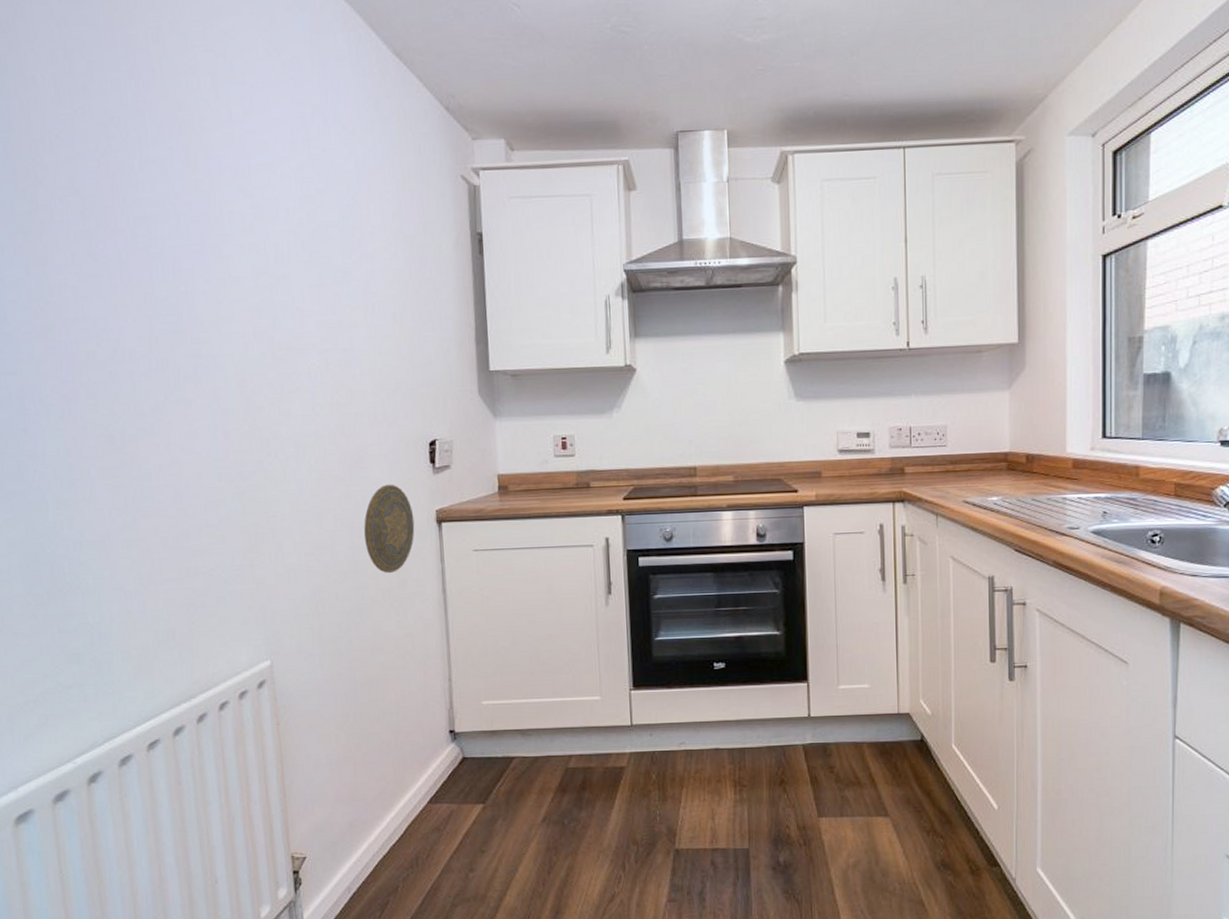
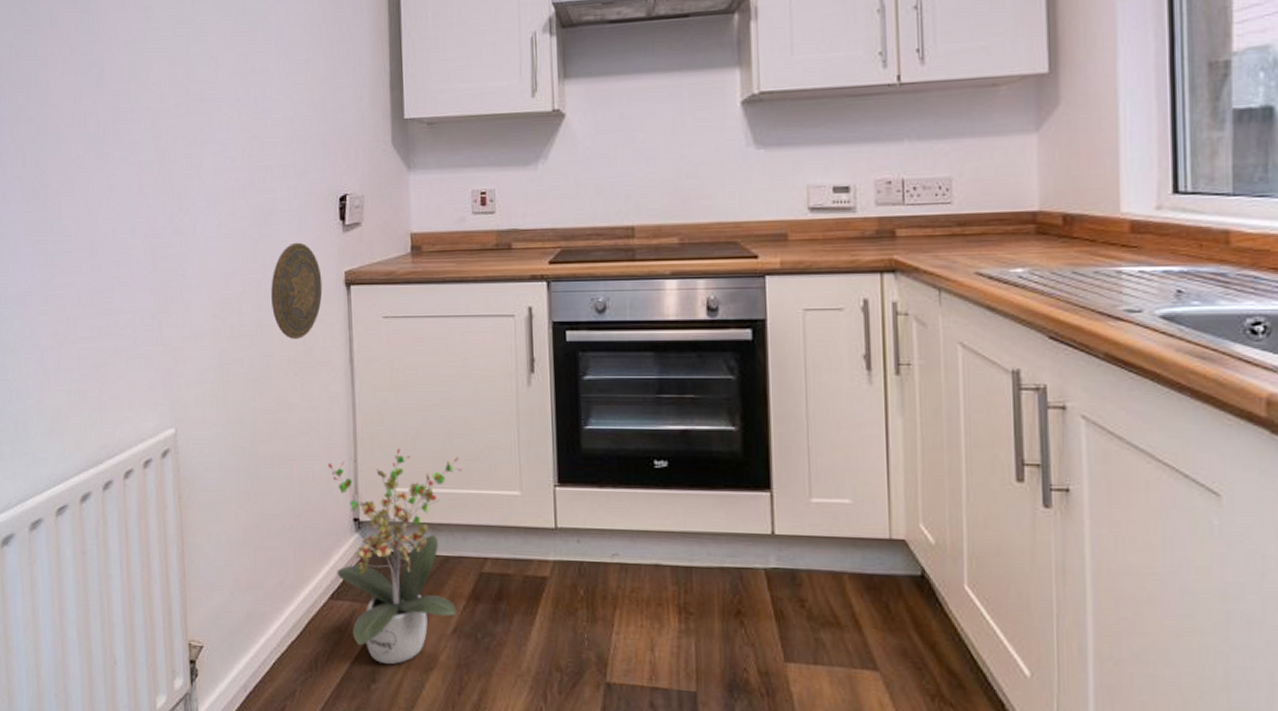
potted plant: none [423,666,549,855] -> present [327,448,463,665]

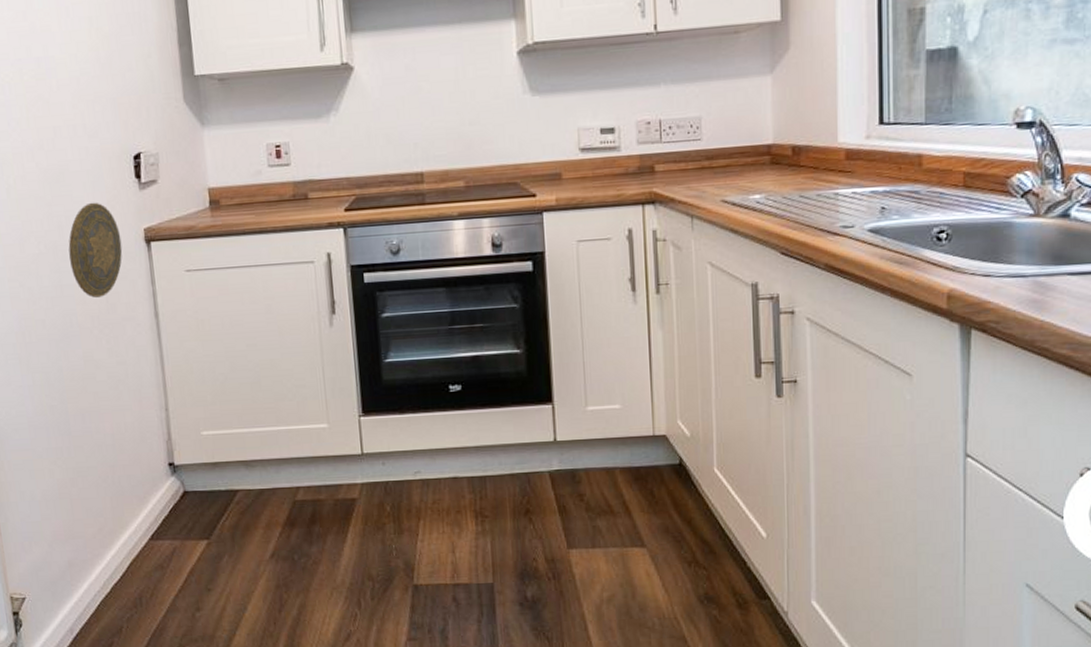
potted plant: present [327,448,463,665] -> none [139,394,274,593]

